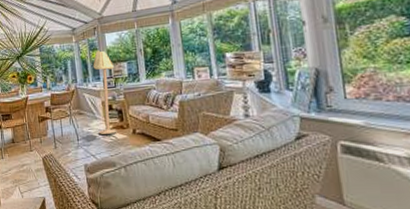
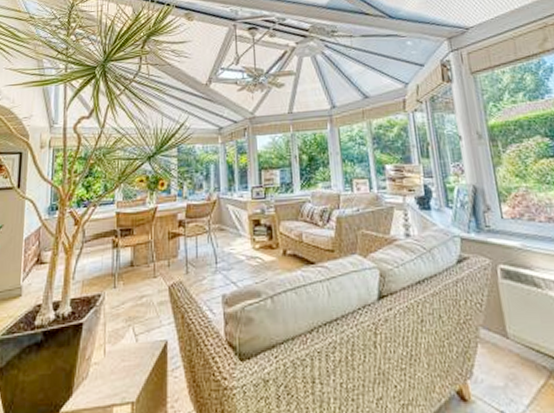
floor lamp: present [92,51,117,134] -> none [240,155,265,256]

